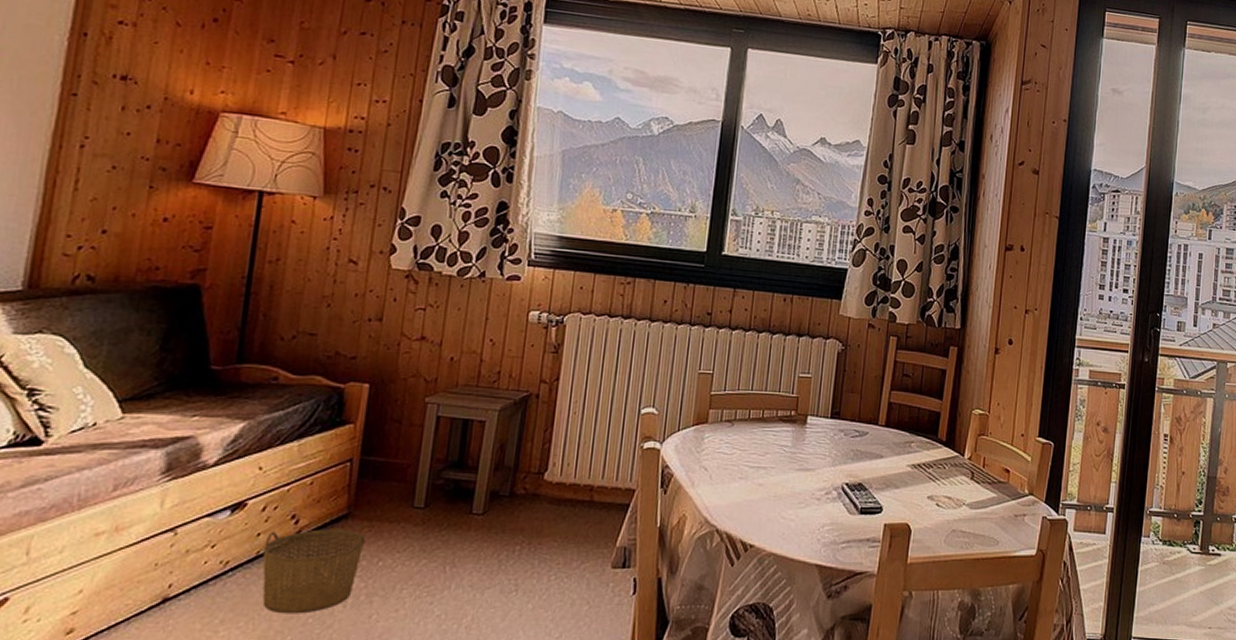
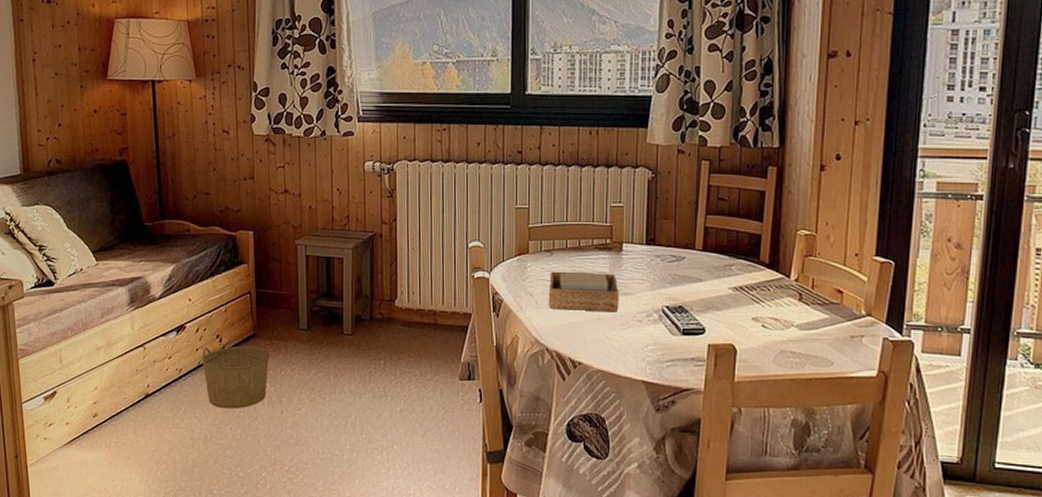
napkin holder: none [723,443,800,489] -> present [548,271,619,312]

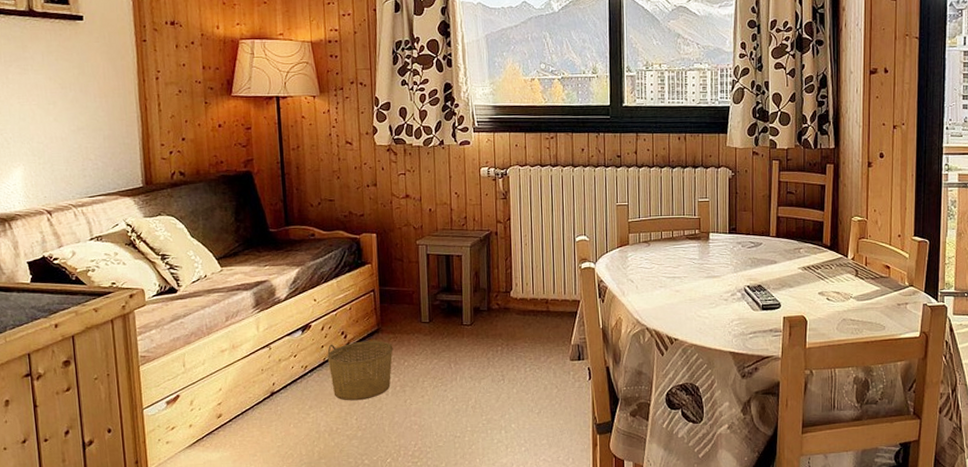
napkin holder: present [548,271,619,312] -> none [647,259,708,294]

